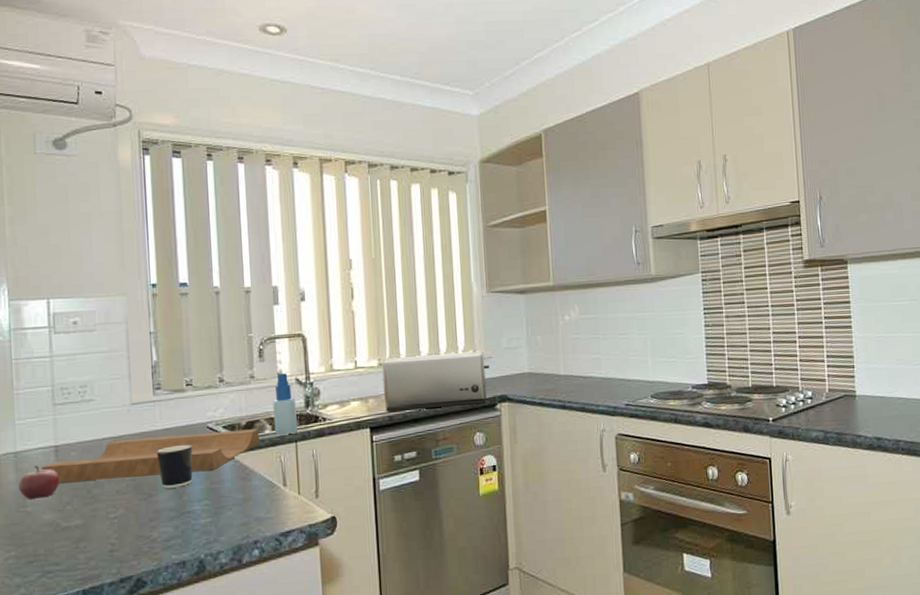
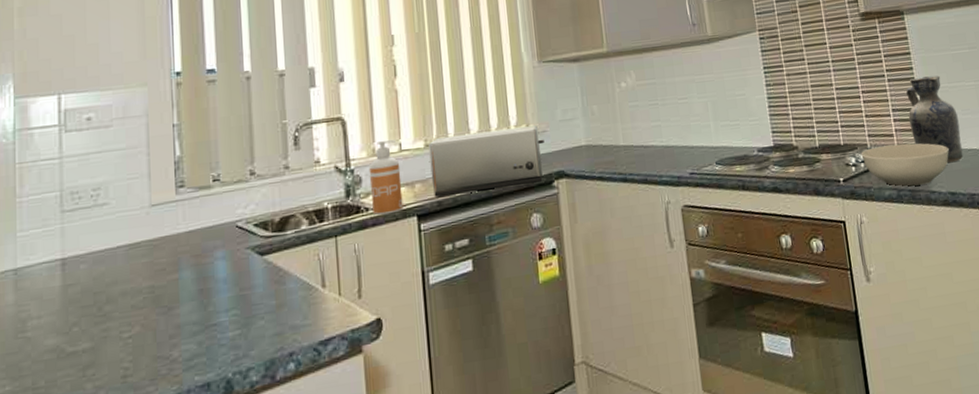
fruit: present [18,465,60,499] -> none [18,282,67,323]
cutting board: present [41,429,260,483] -> none [44,224,295,301]
mug: present [156,445,193,489] -> none [178,247,220,300]
spray bottle: present [273,373,297,436] -> none [309,161,337,231]
soap dispenser: none [326,357,358,426] -> present [368,140,404,216]
bowl: none [792,388,879,430] -> present [861,143,949,187]
ceramic jug: none [842,325,893,410] -> present [906,75,963,163]

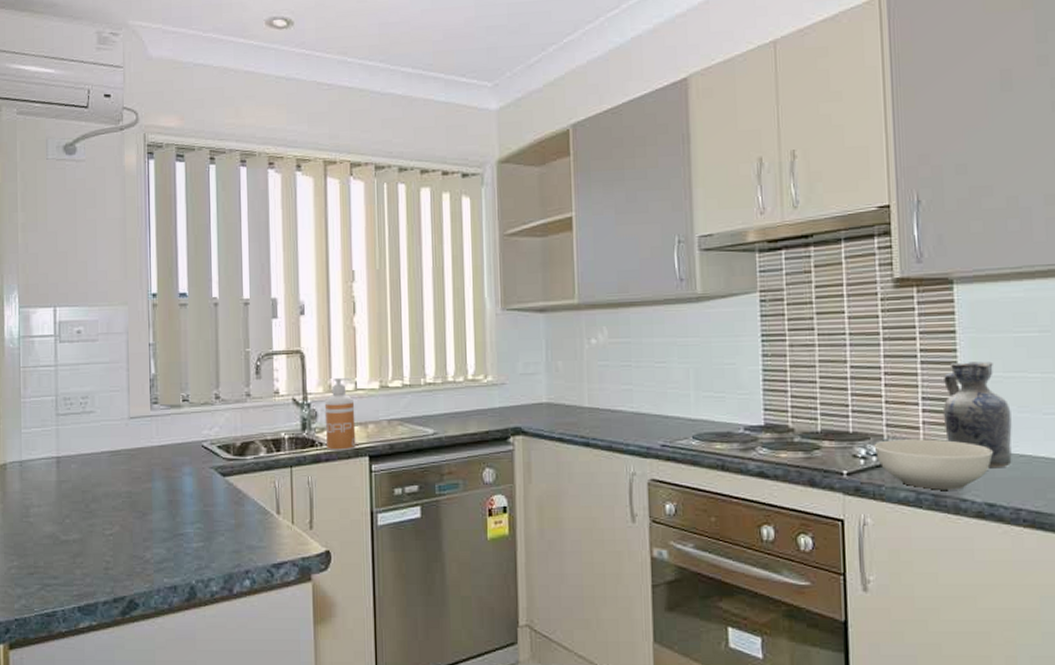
toaster: present [429,125,544,198] -> none [384,377,502,441]

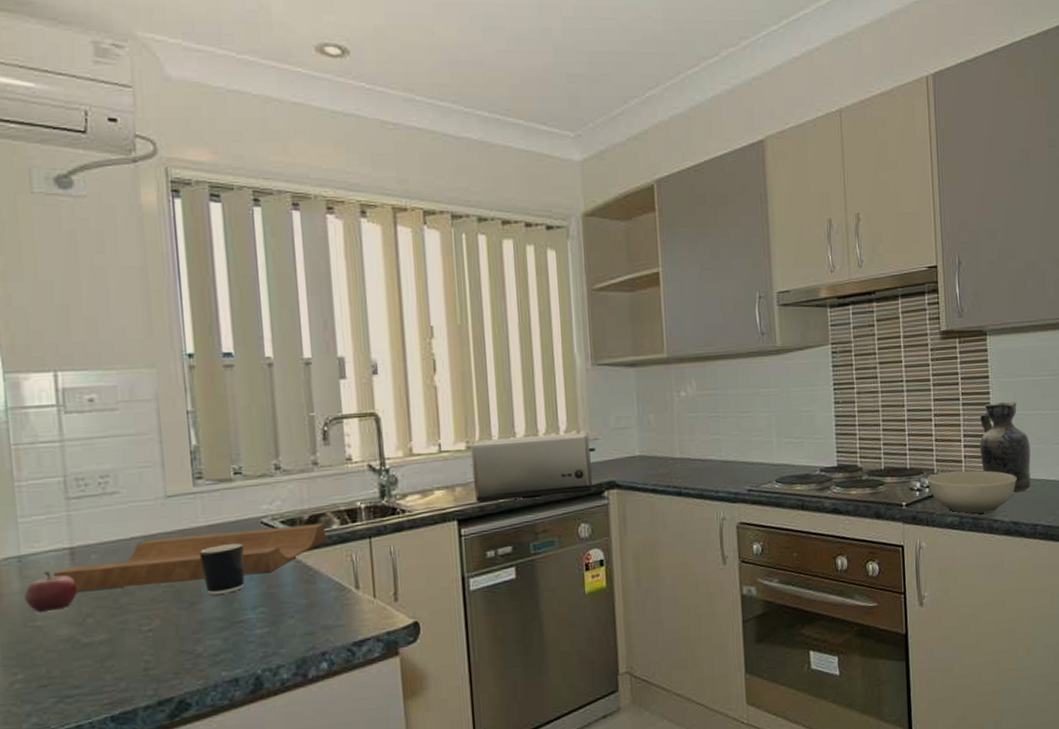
fruit: none [23,475,61,509] -> present [24,571,78,612]
cutting board: none [43,450,254,495] -> present [53,523,326,591]
mug: none [151,464,187,508] -> present [198,543,245,595]
soap dispenser: present [324,377,356,452] -> none [405,439,443,518]
toaster: none [384,377,502,441] -> present [471,432,596,503]

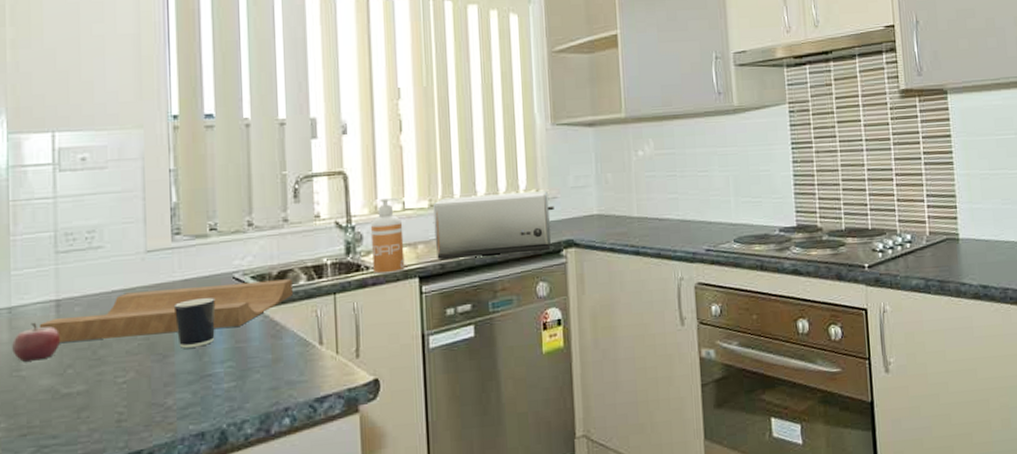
soap dispenser: none [405,439,443,518] -> present [370,197,405,275]
bowl: present [927,470,1017,514] -> none [889,231,984,277]
ceramic jug: present [979,402,1031,493] -> none [943,161,999,255]

